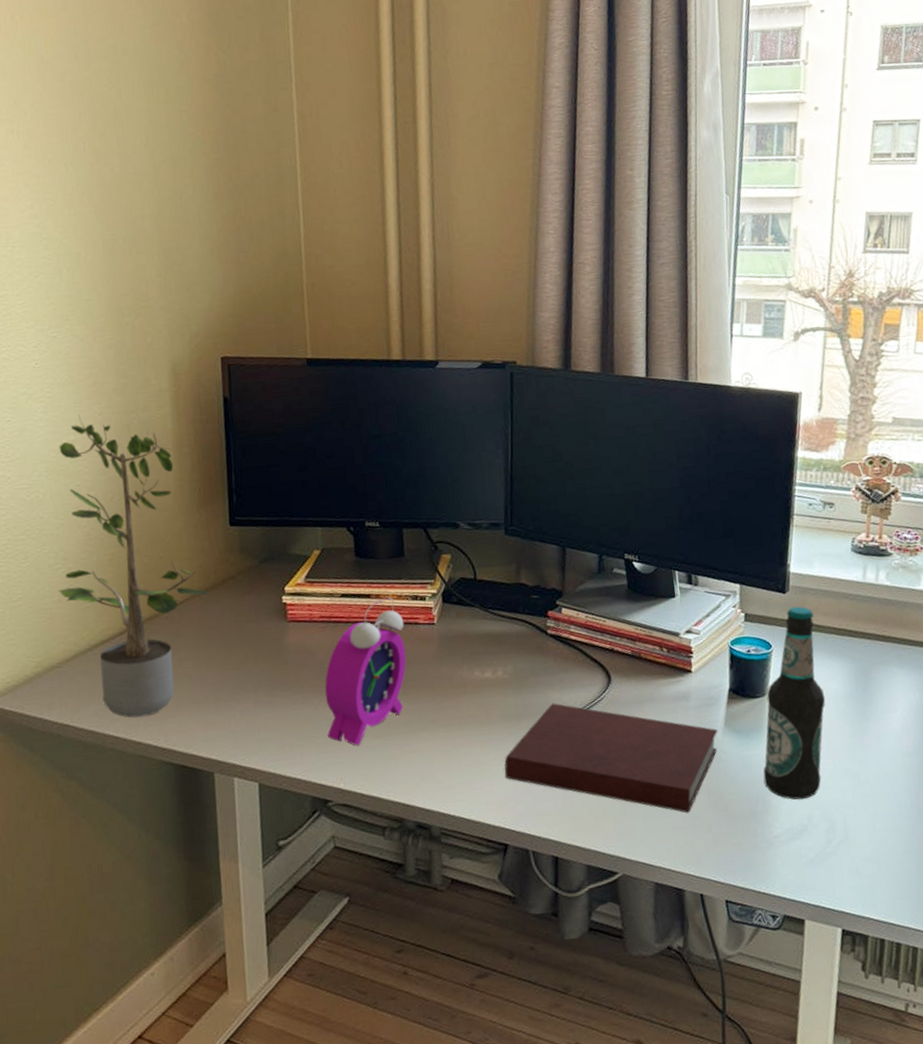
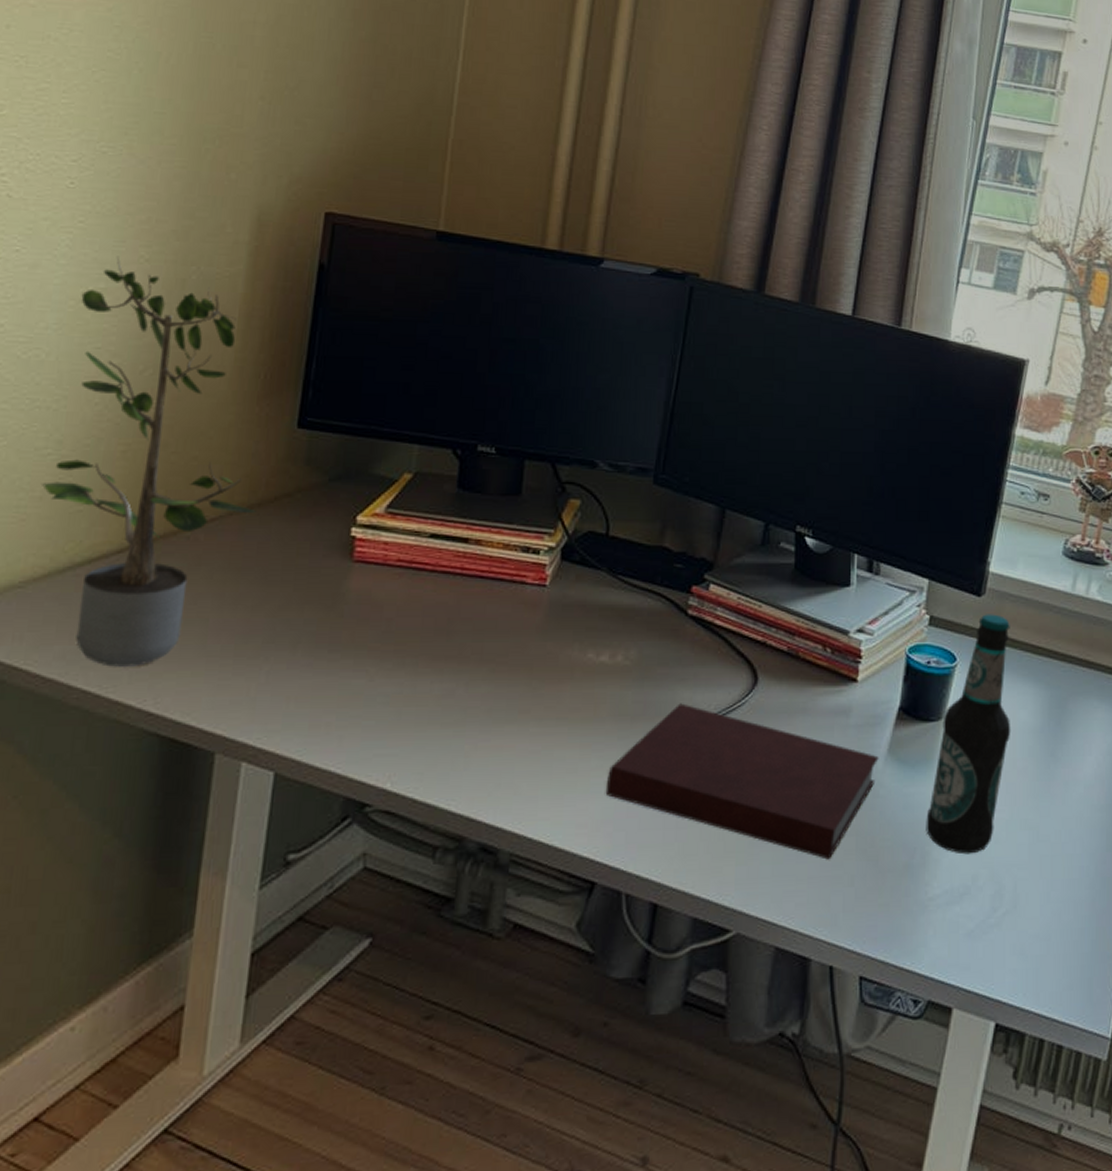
alarm clock: present [324,596,407,746] -> none [380,544,507,735]

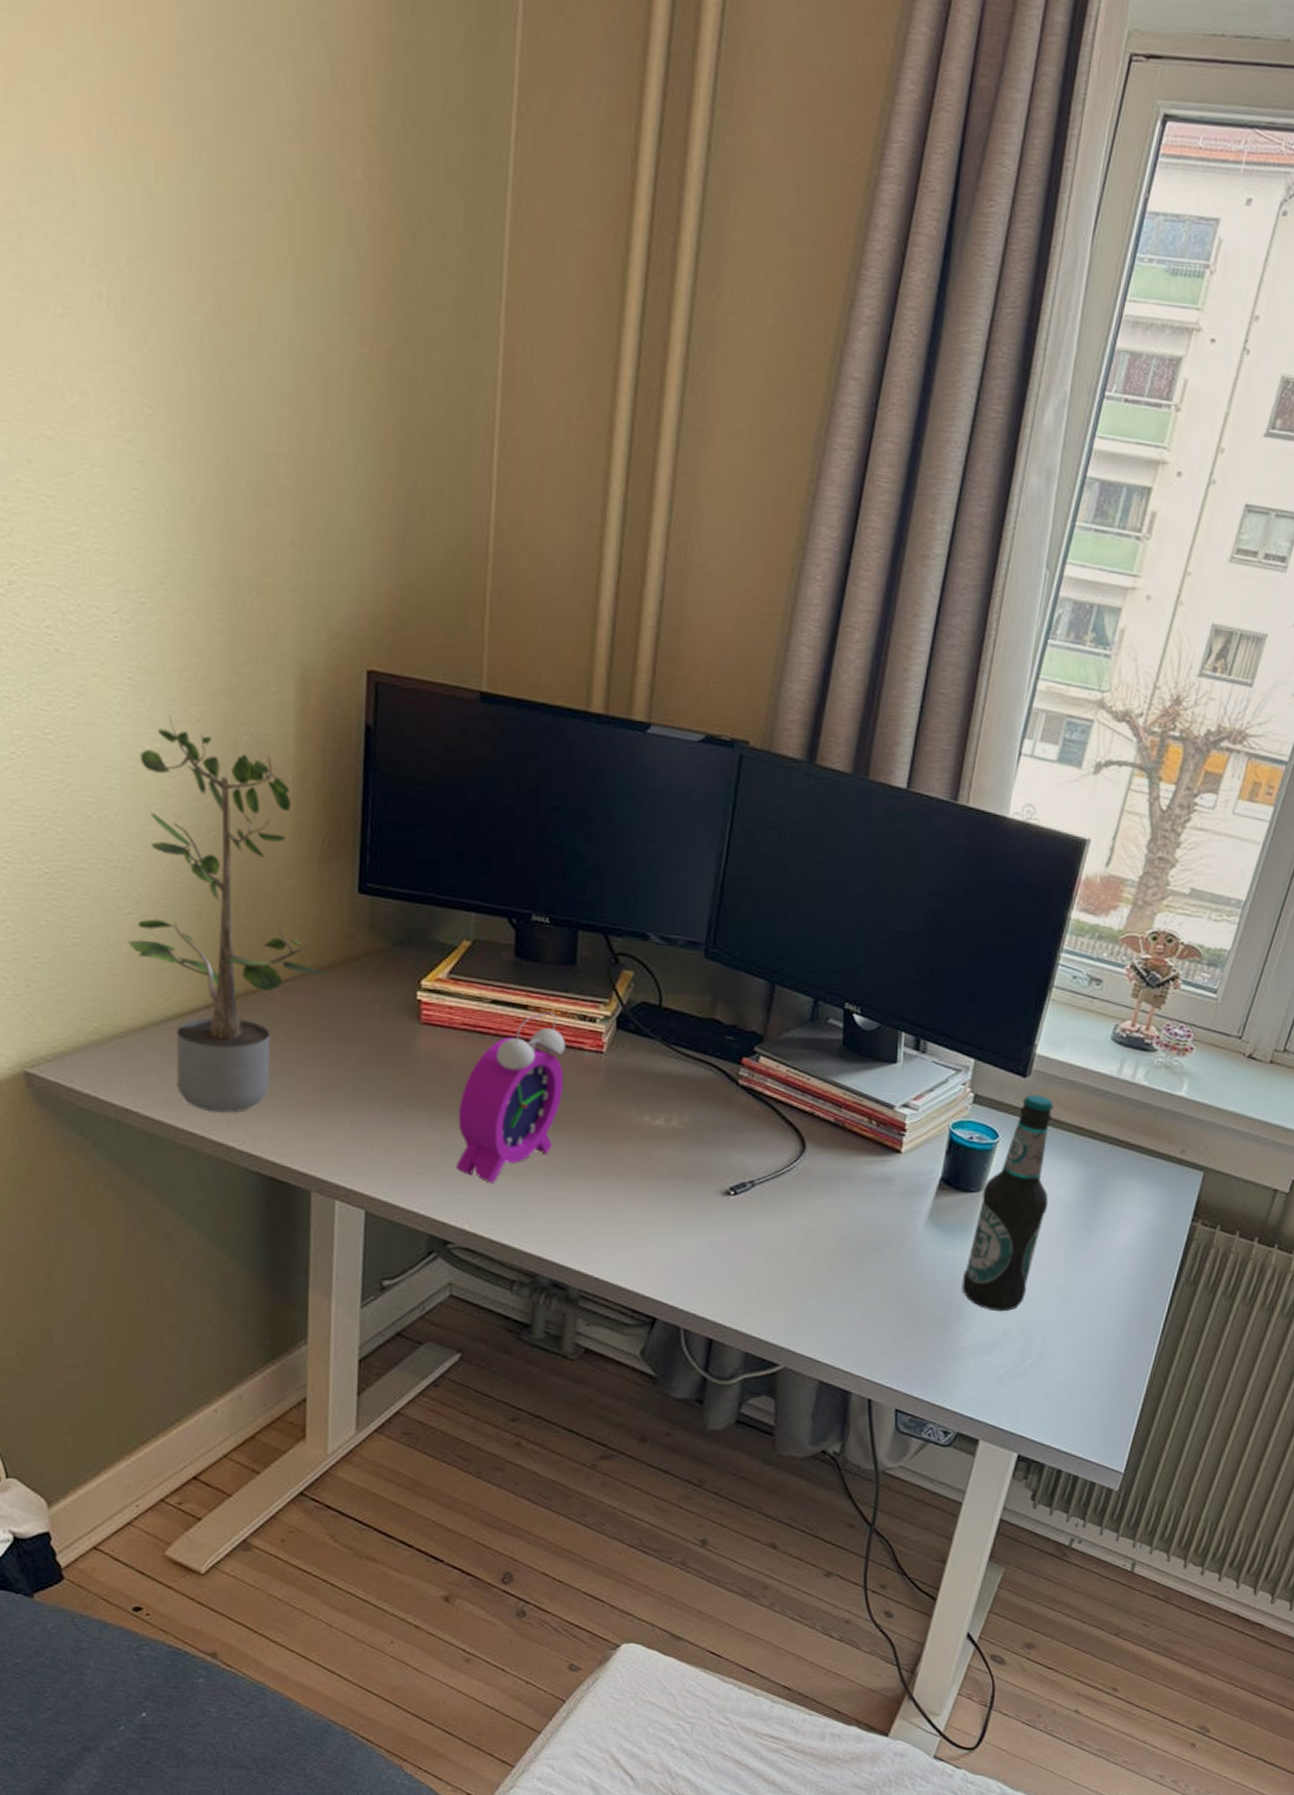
alarm clock: none [380,544,507,735] -> present [456,1011,566,1184]
notebook: present [605,703,879,860] -> none [664,1166,920,1310]

